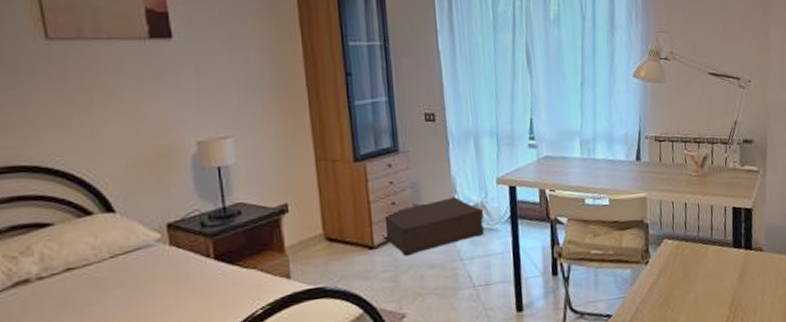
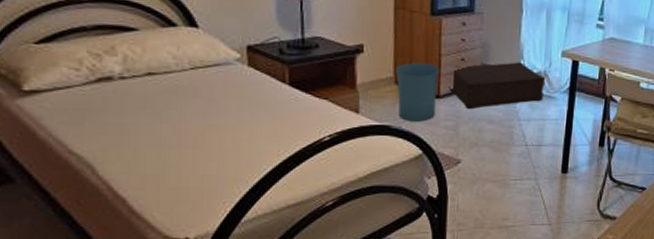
waste bin: none [323,213,372,280] -> present [394,62,441,122]

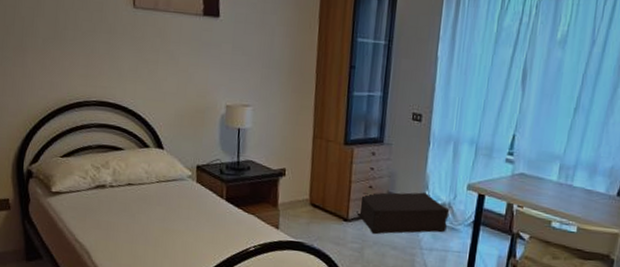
waste bin: present [394,62,441,122] -> none [310,187,350,242]

